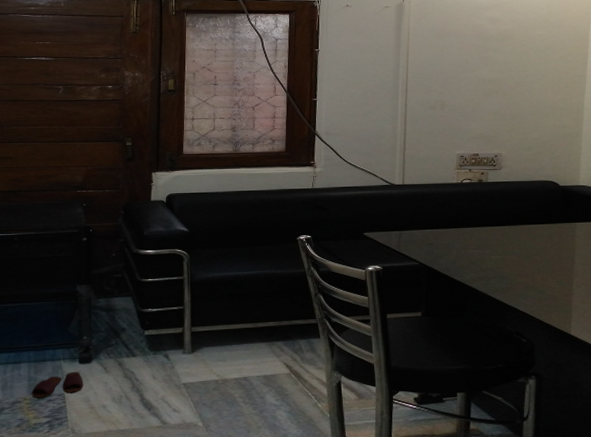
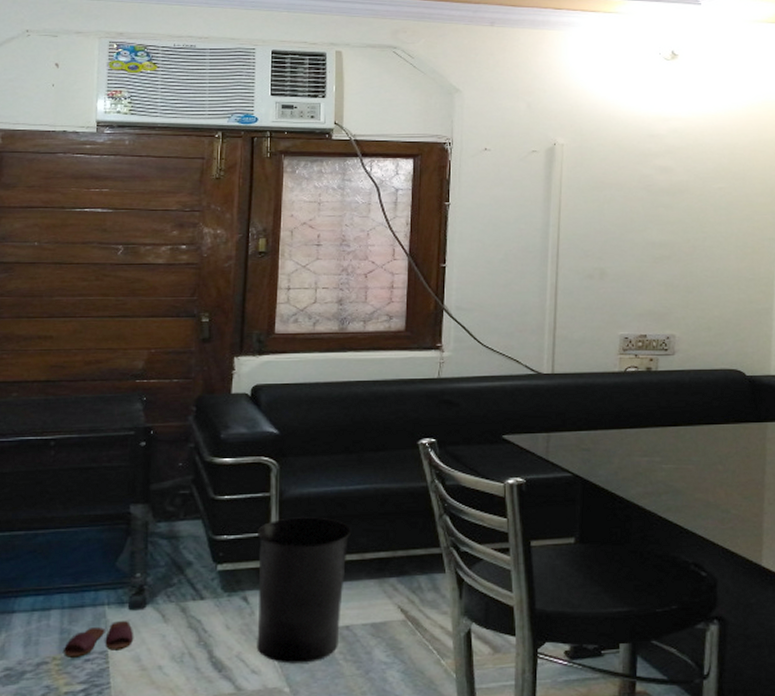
waste bin: none [175,295,247,405] -> present [257,517,352,664]

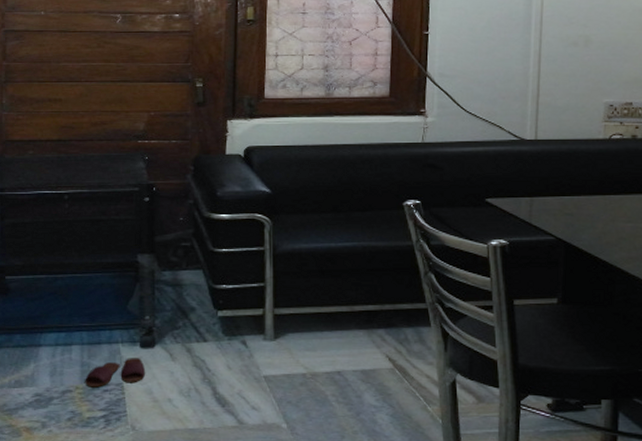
waste bin: present [257,517,352,664] -> none [254,270,341,403]

